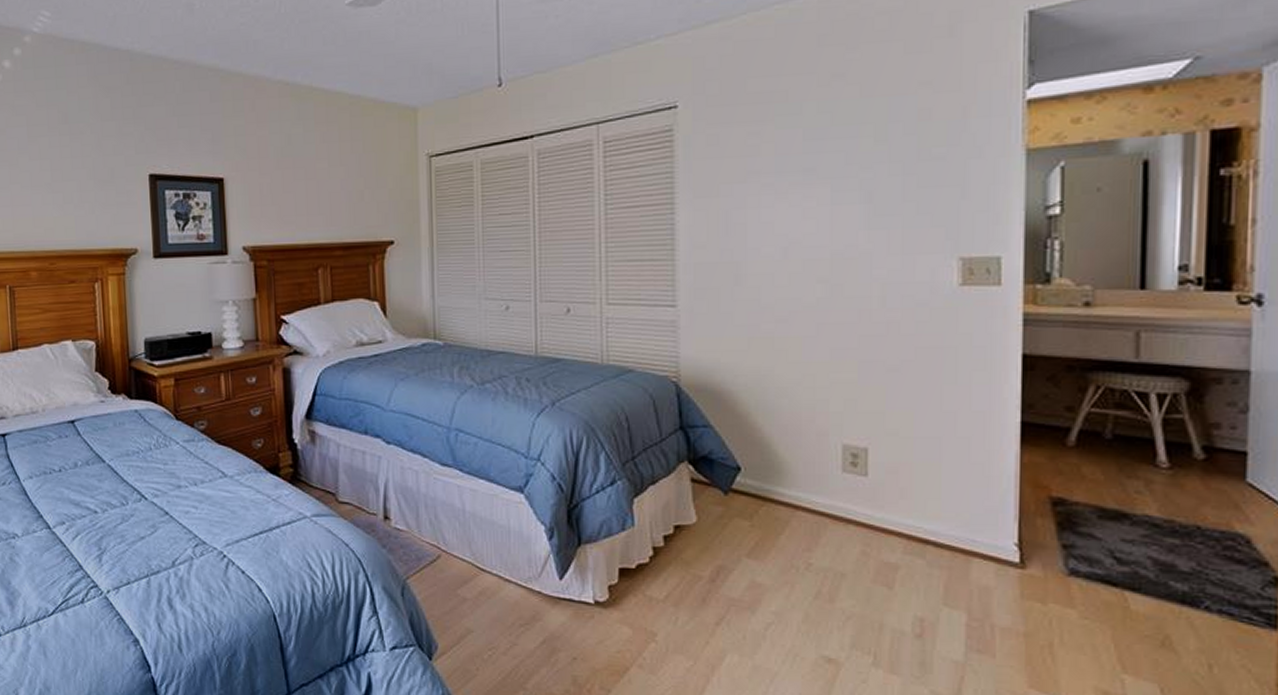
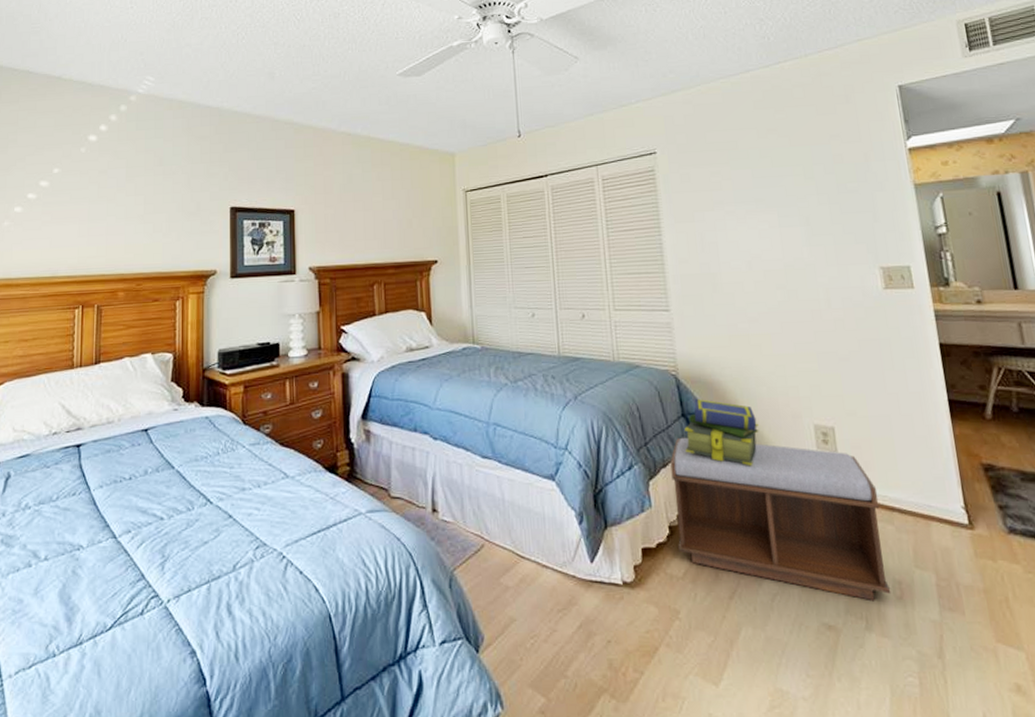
bench: none [661,452,911,638] -> present [670,437,891,602]
stack of books: none [680,409,773,488] -> present [684,398,759,466]

